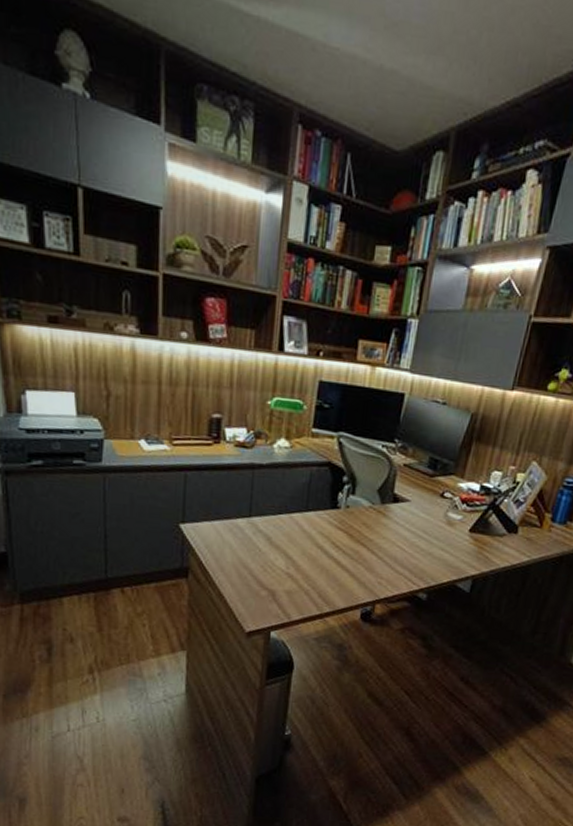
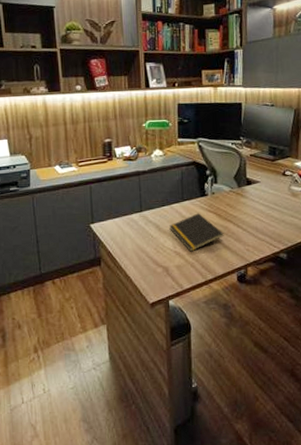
notepad: none [284,529,353,577] -> present [169,213,224,252]

